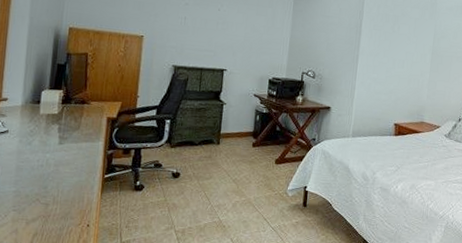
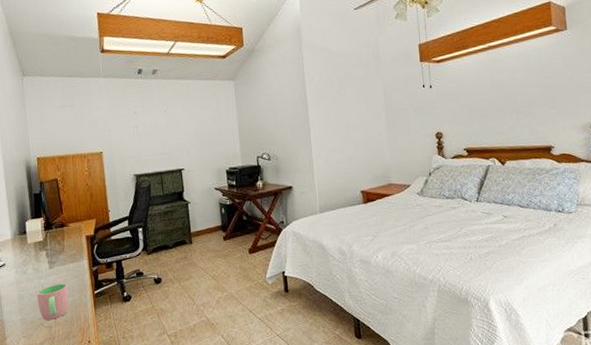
cup: none [37,161,76,197] -> present [36,283,69,320]

